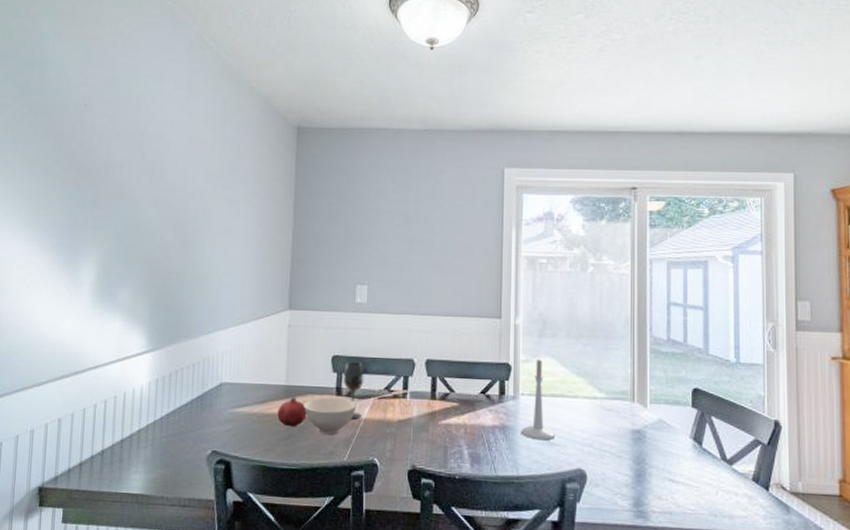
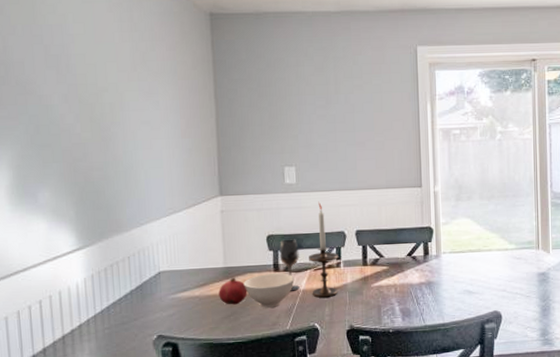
candlestick: none [372,324,405,431] -> present [308,201,338,298]
candlestick: present [522,359,556,441] -> none [445,220,475,291]

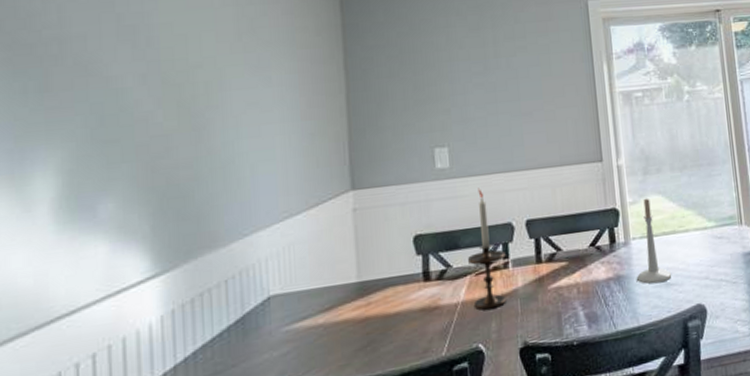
fruit: present [218,277,248,305] -> none [350,293,389,332]
bowl: present [243,273,295,308] -> none [384,282,451,331]
wine glass: present [279,239,300,291] -> none [430,237,458,305]
candlestick: none [445,220,475,291] -> present [637,198,672,284]

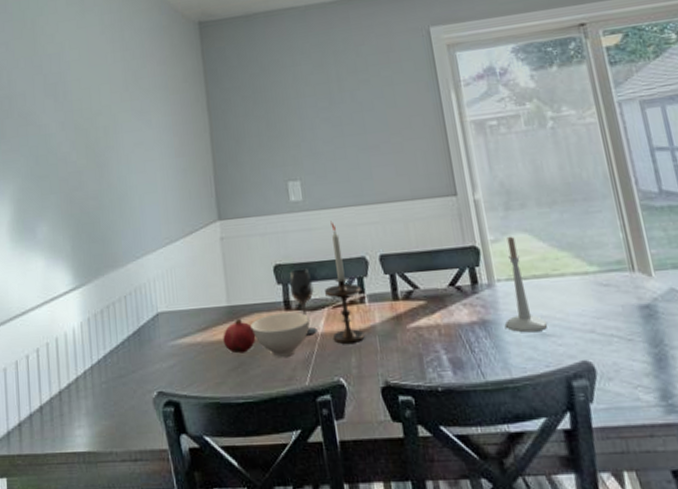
fruit: none [350,293,389,332] -> present [223,318,256,354]
bowl: none [384,282,451,331] -> present [250,312,311,357]
wine glass: none [430,237,458,305] -> present [289,268,317,335]

